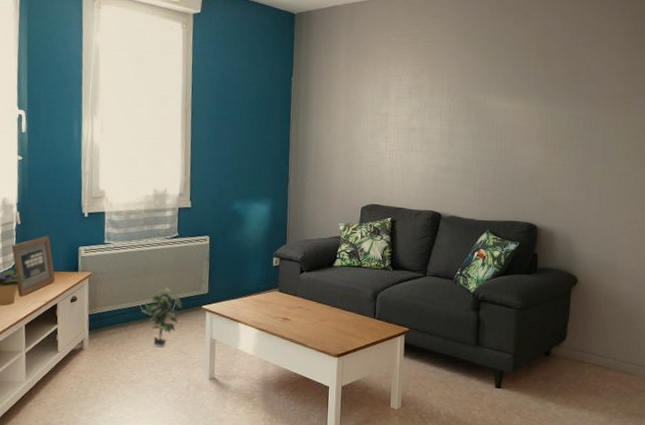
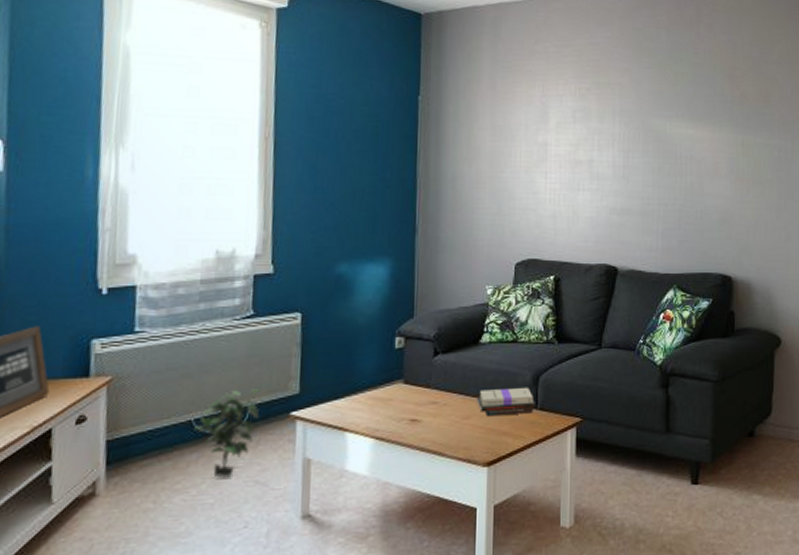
books: none [330,301,375,321] -> present [475,387,536,417]

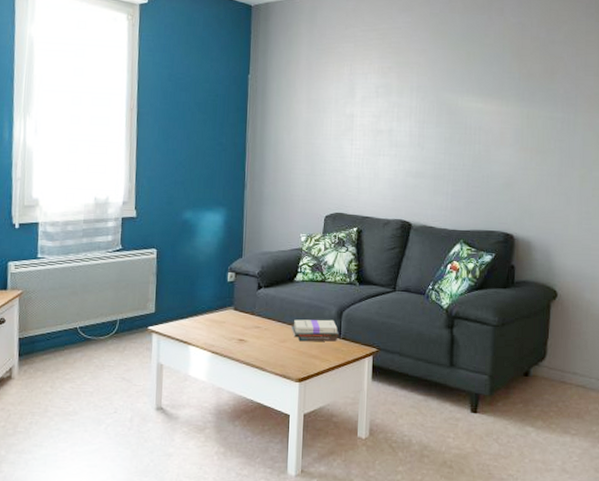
potted plant: present [194,388,262,478] -> none [79,306,127,373]

